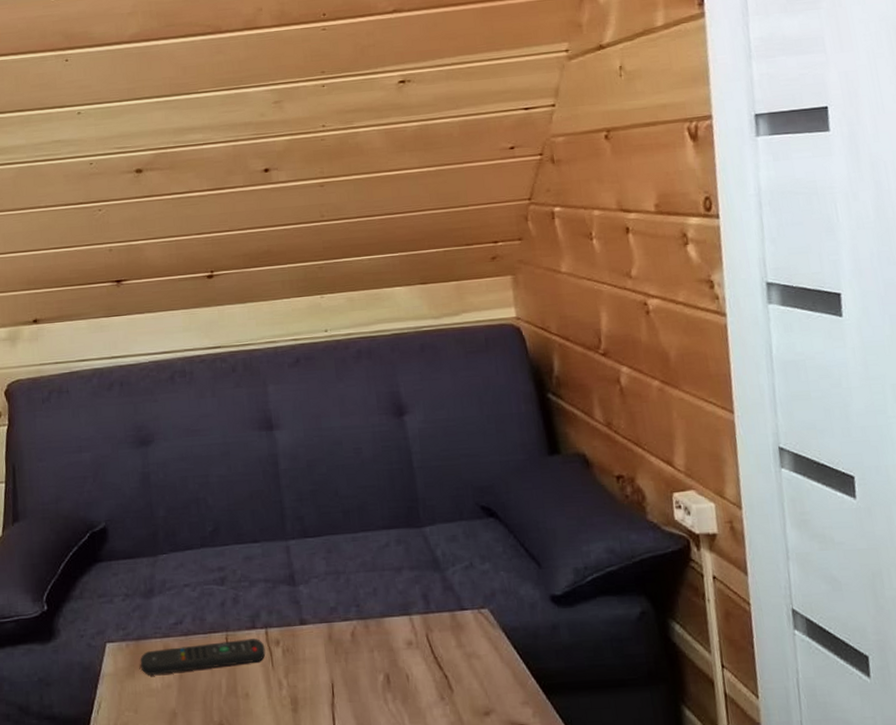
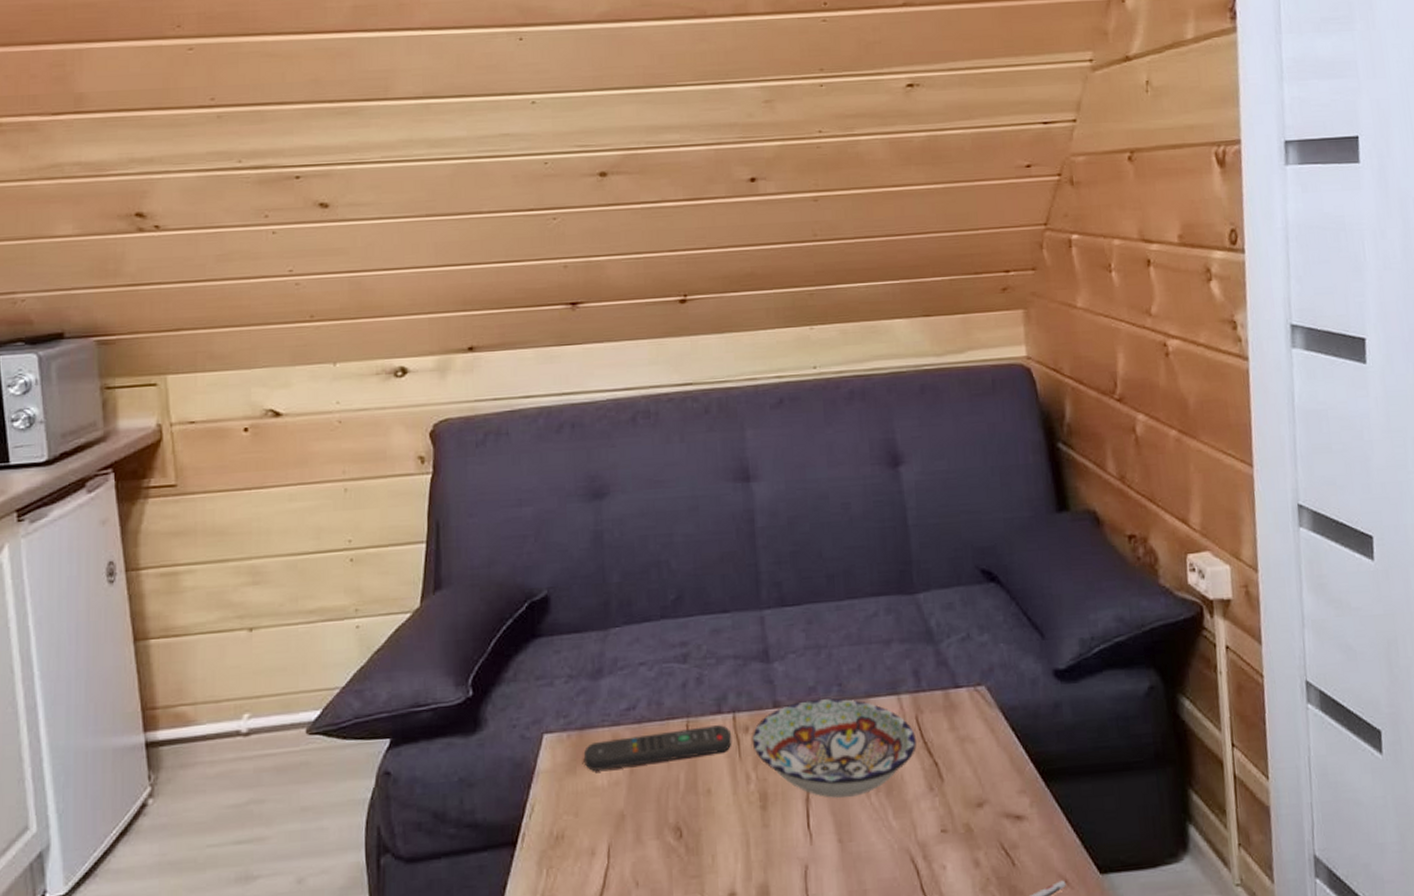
bowl: none [282,617,428,705] -> present [752,697,916,799]

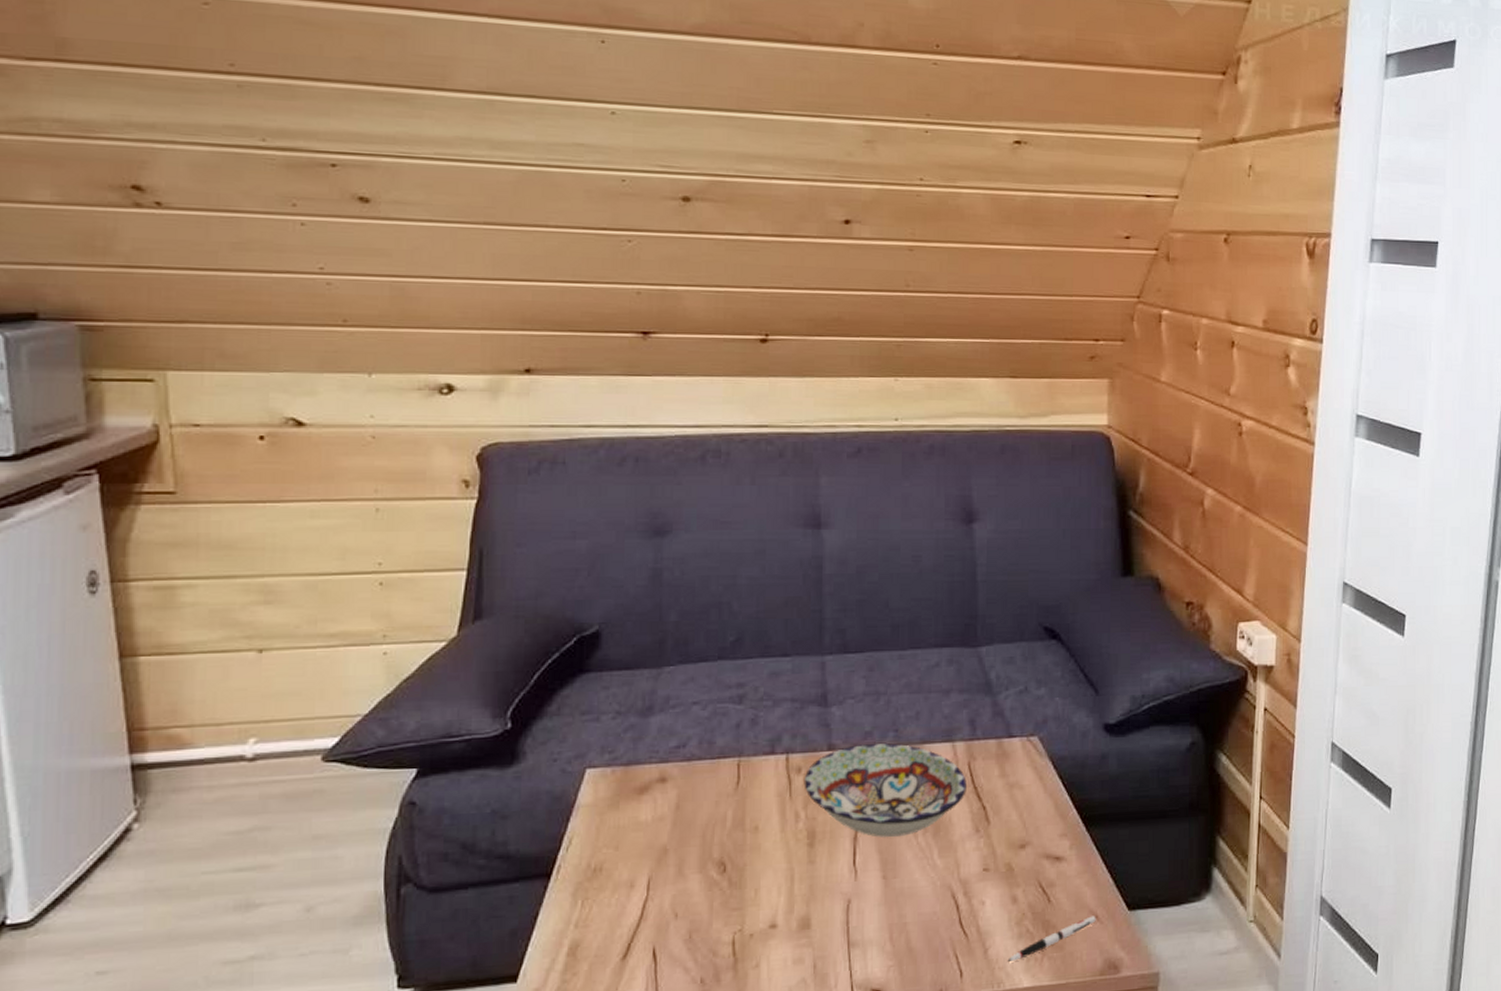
remote control: present [583,725,732,771] -> none [627,765,784,806]

